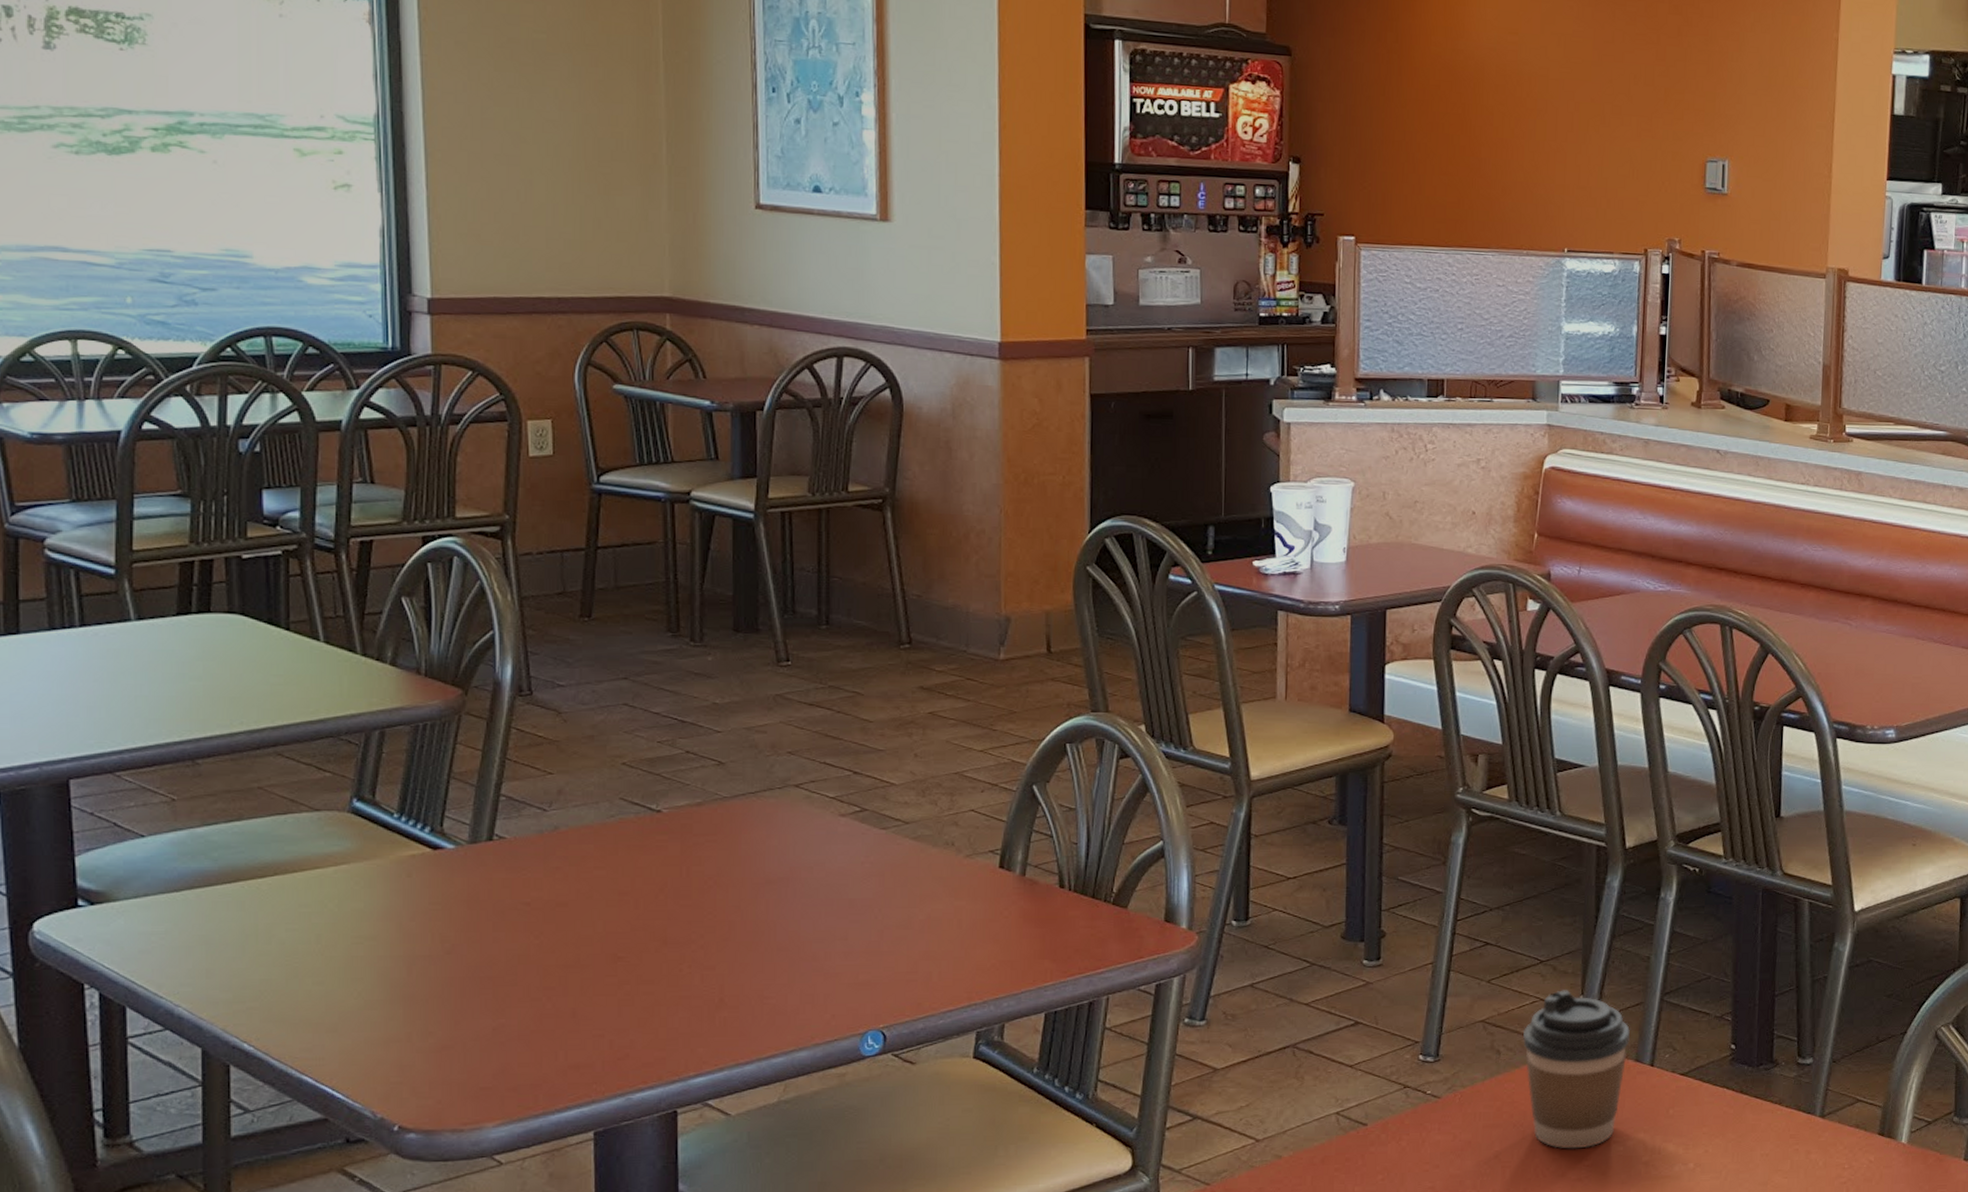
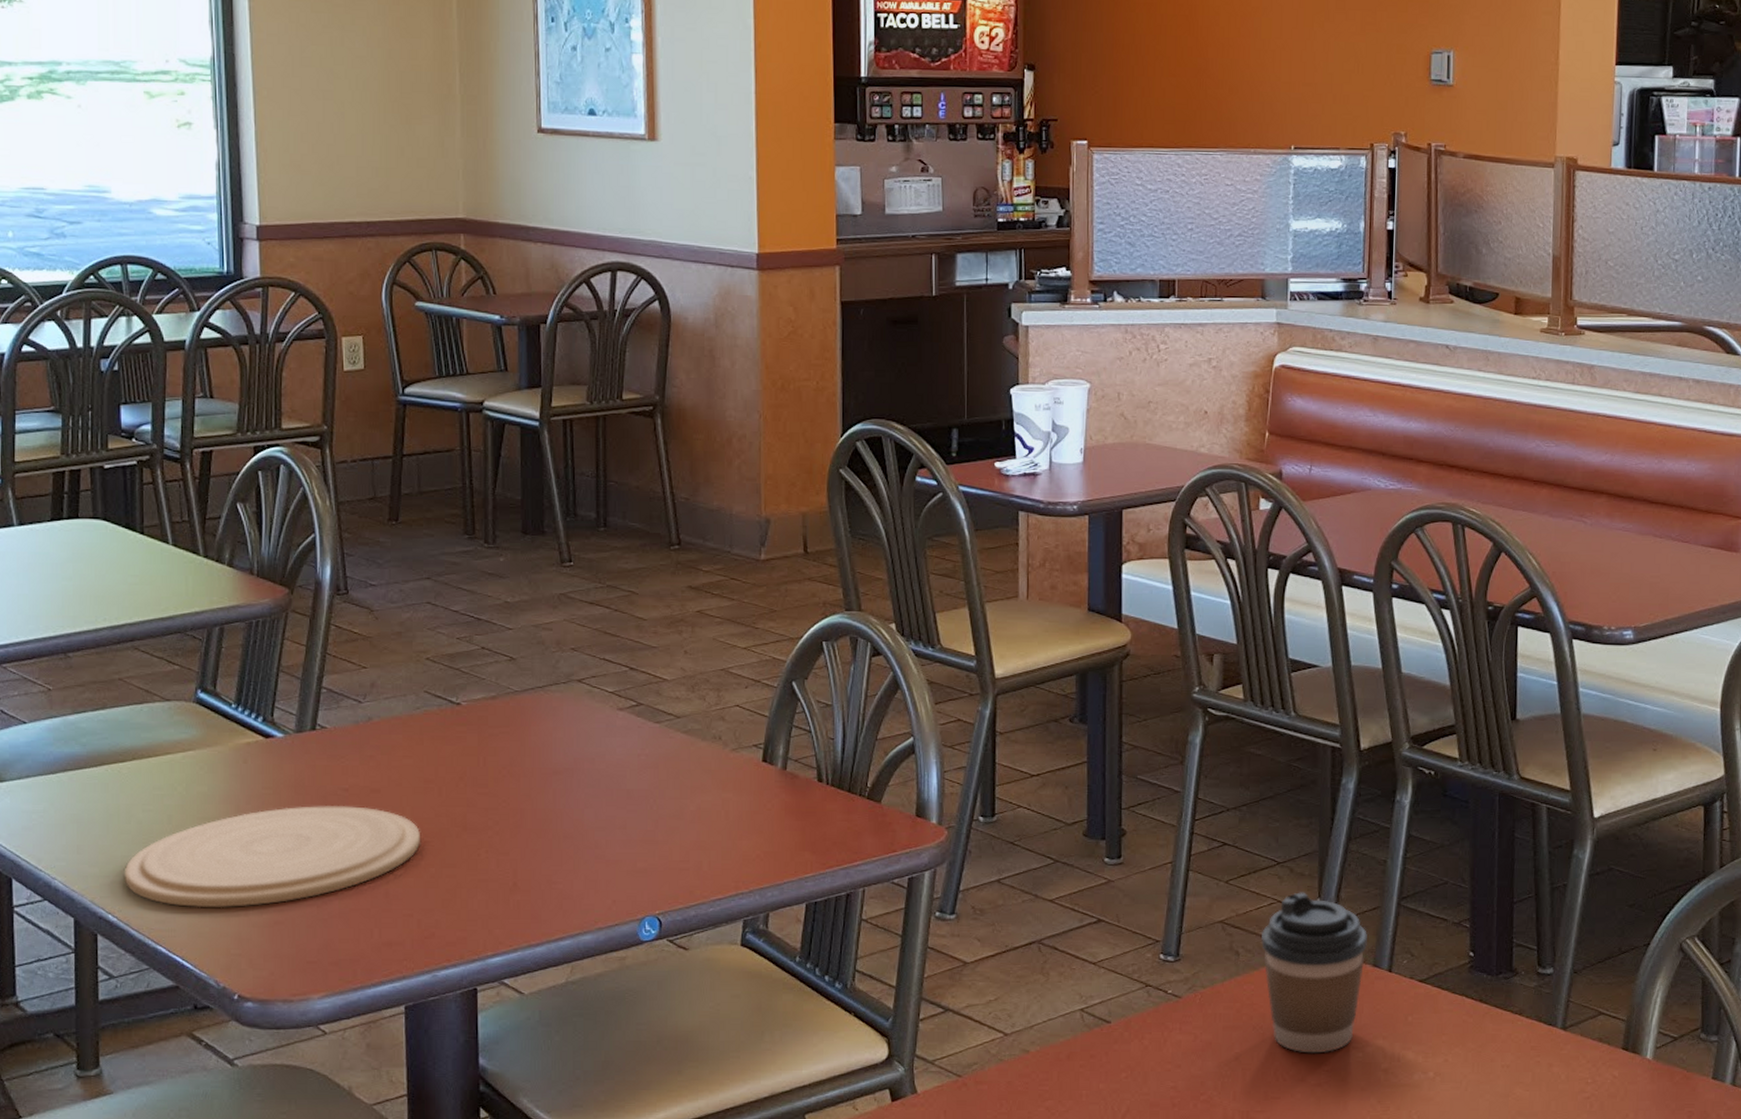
plate: none [262,921,615,1034] -> present [124,806,421,908]

